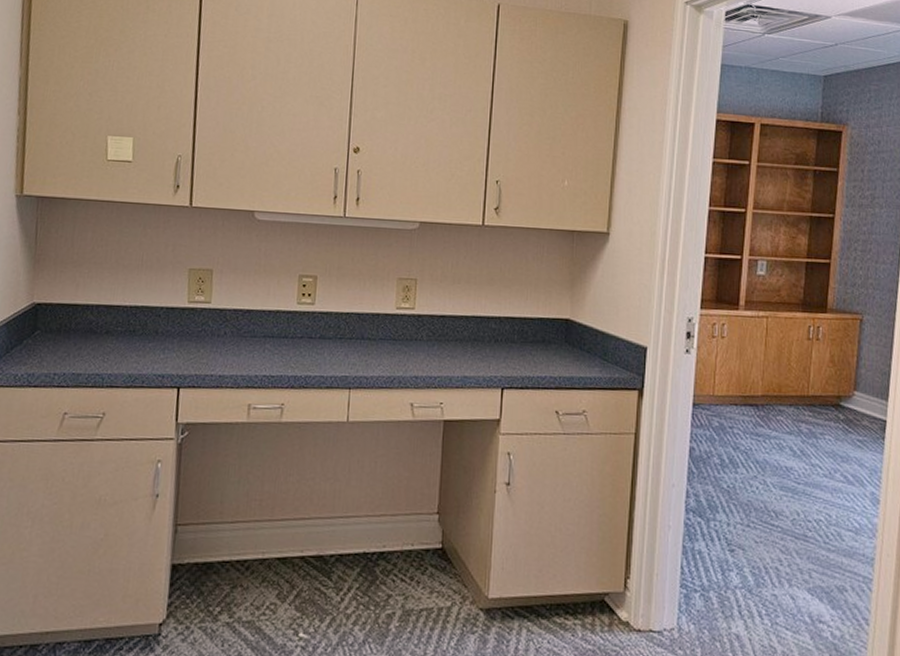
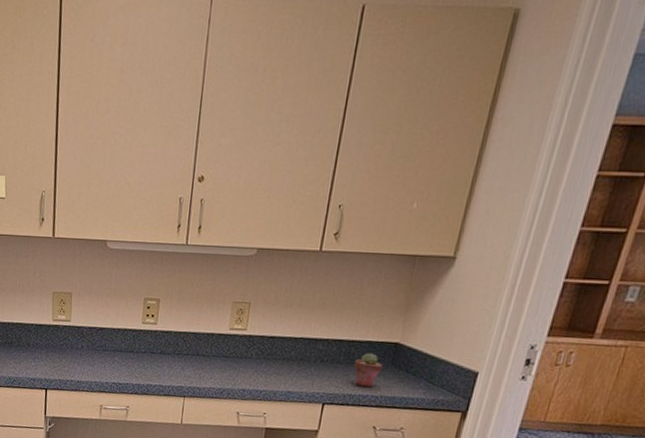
potted succulent: none [529,330,557,368] -> present [354,353,383,388]

